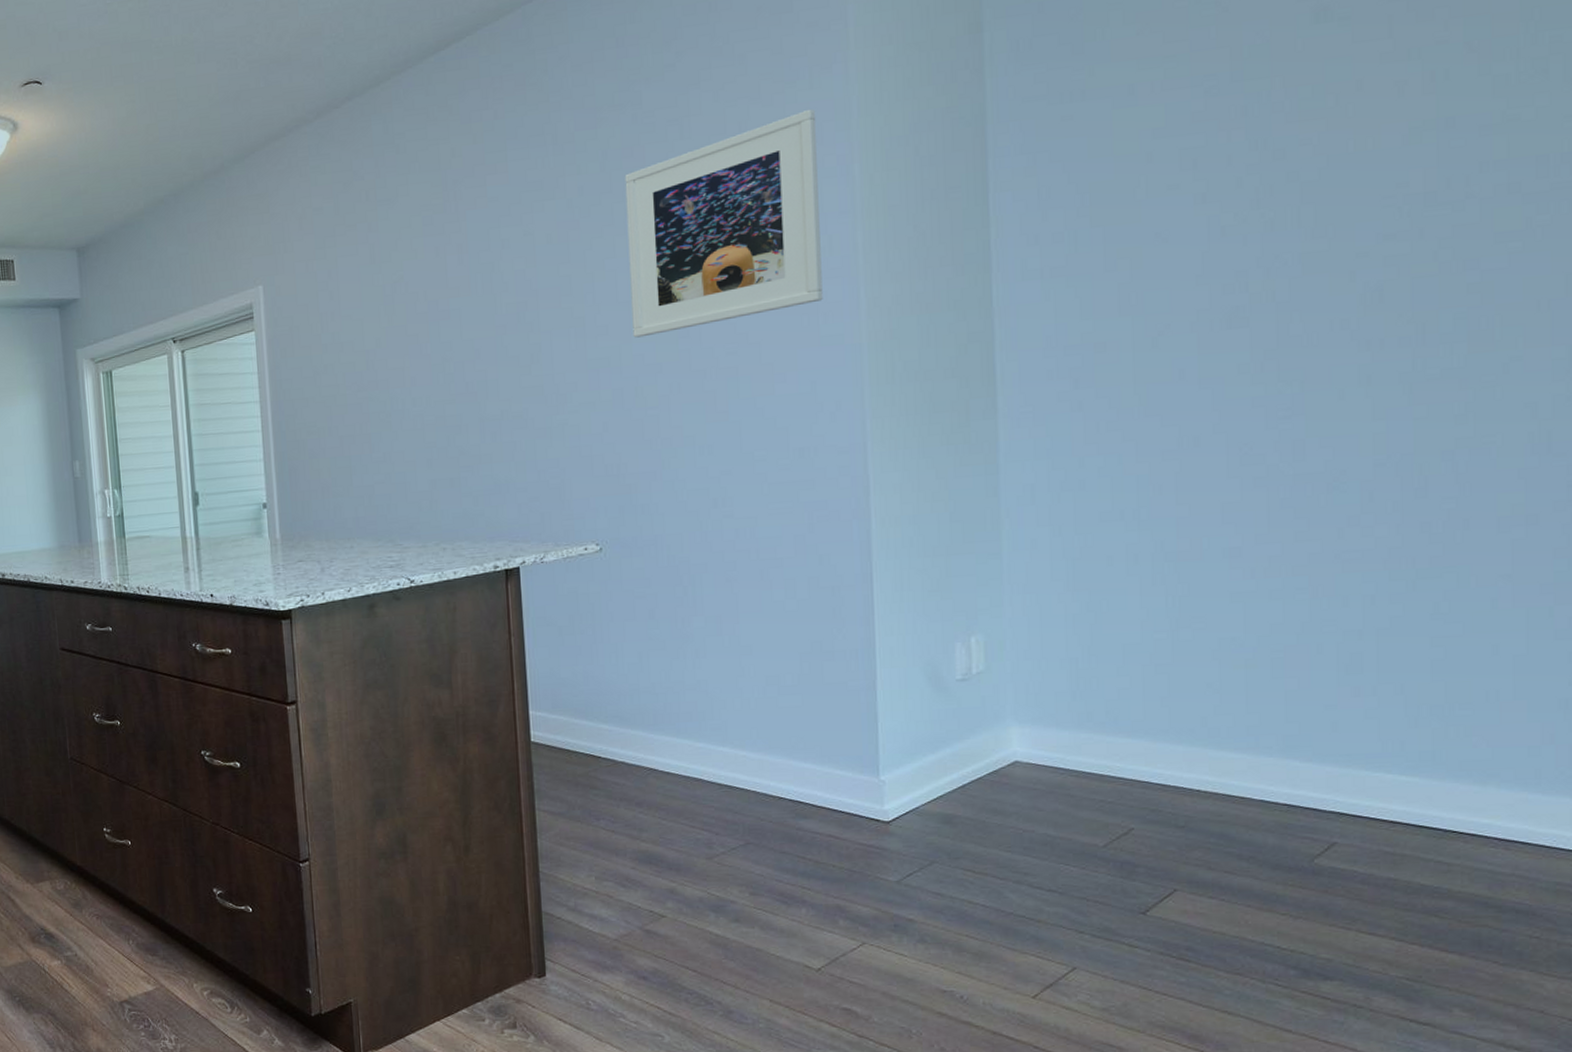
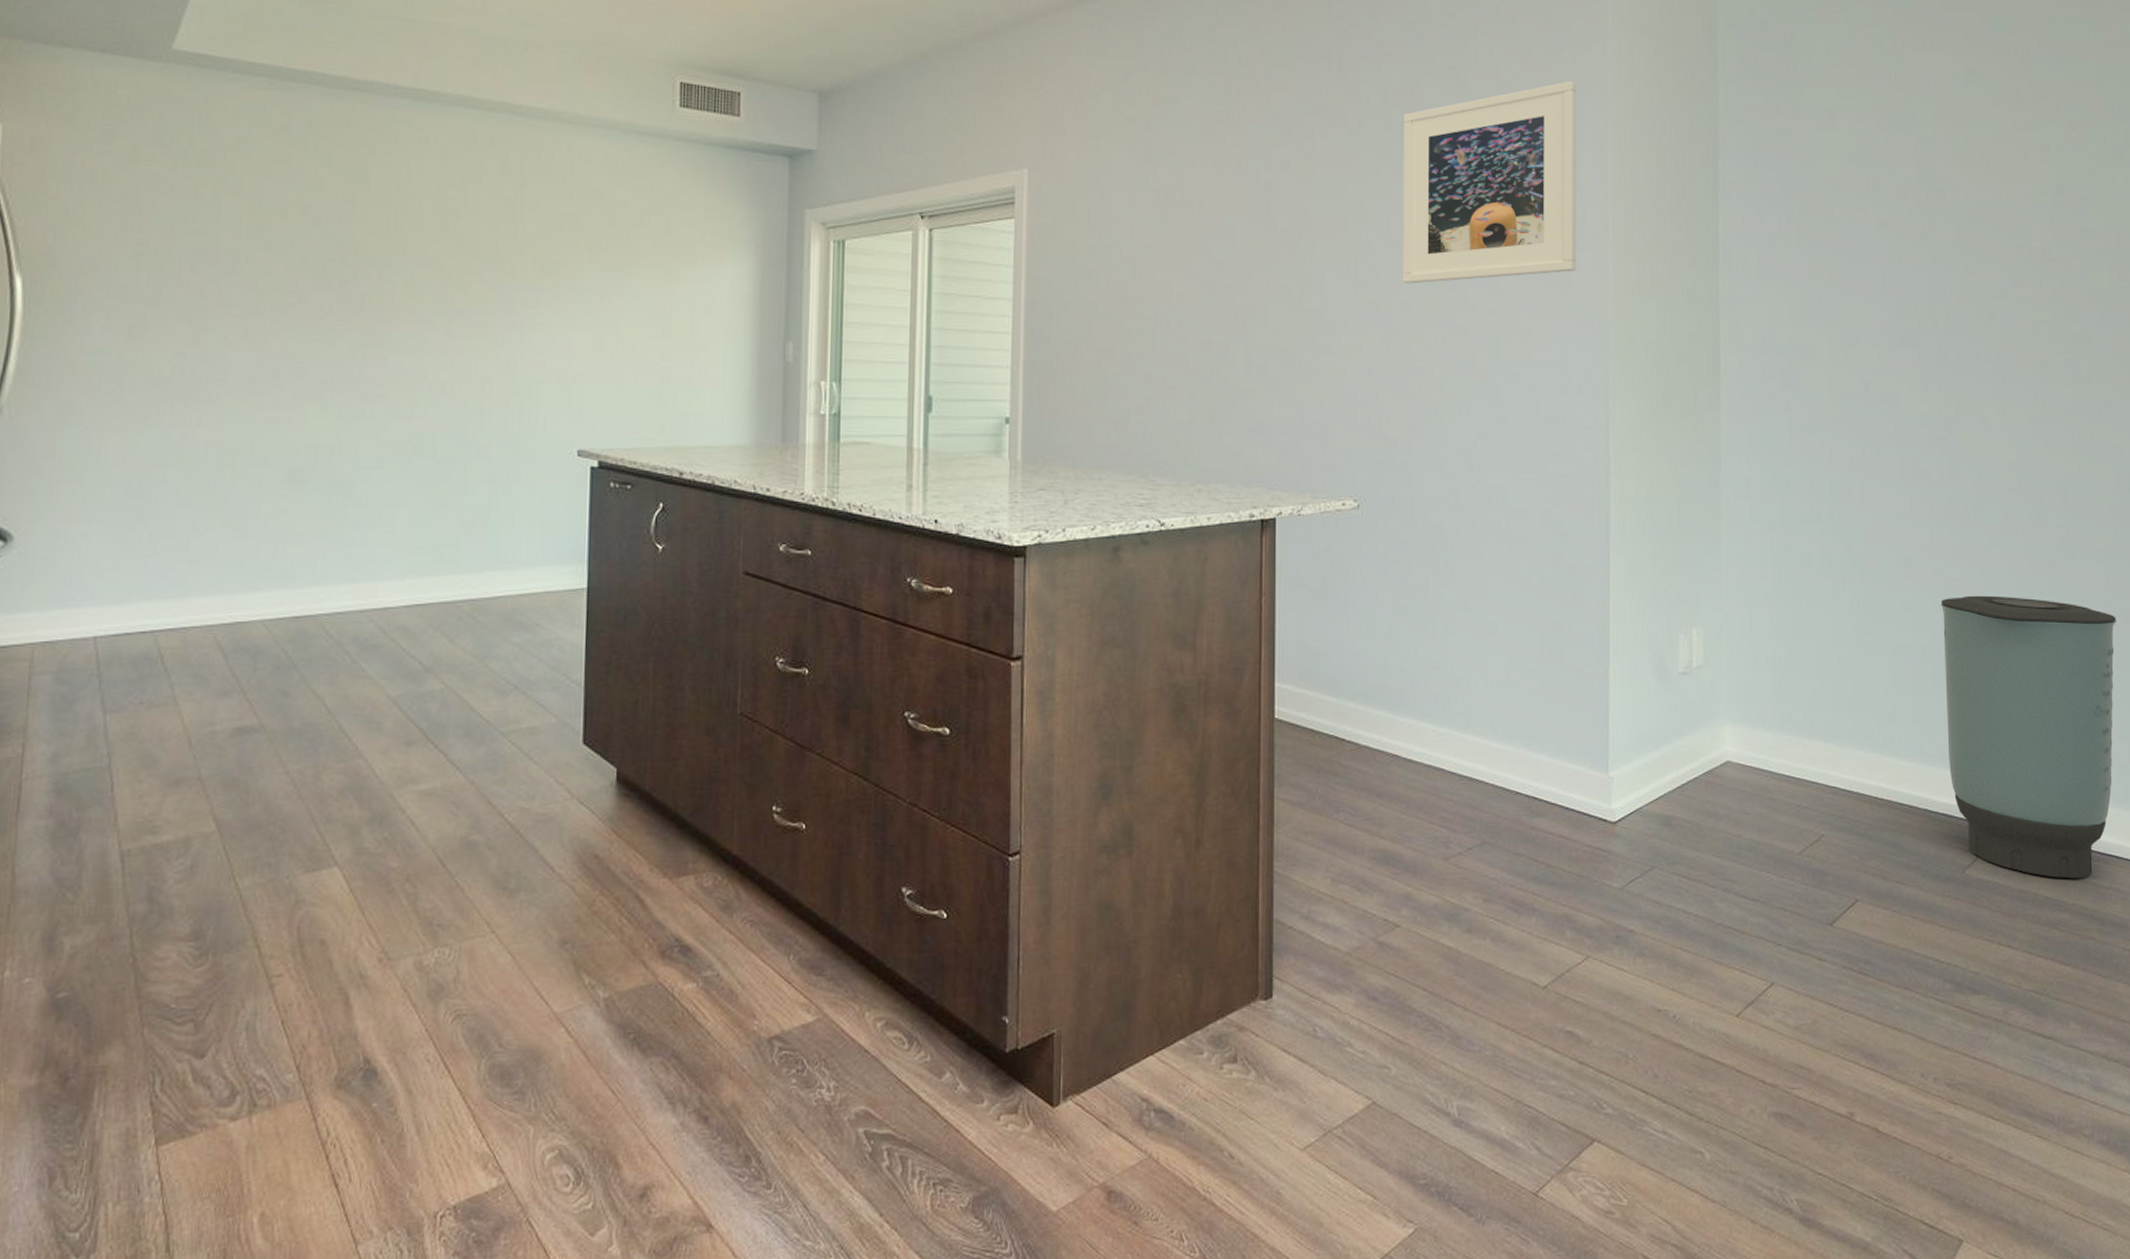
trash can: none [1281,578,1526,866] -> present [1940,595,2116,879]

